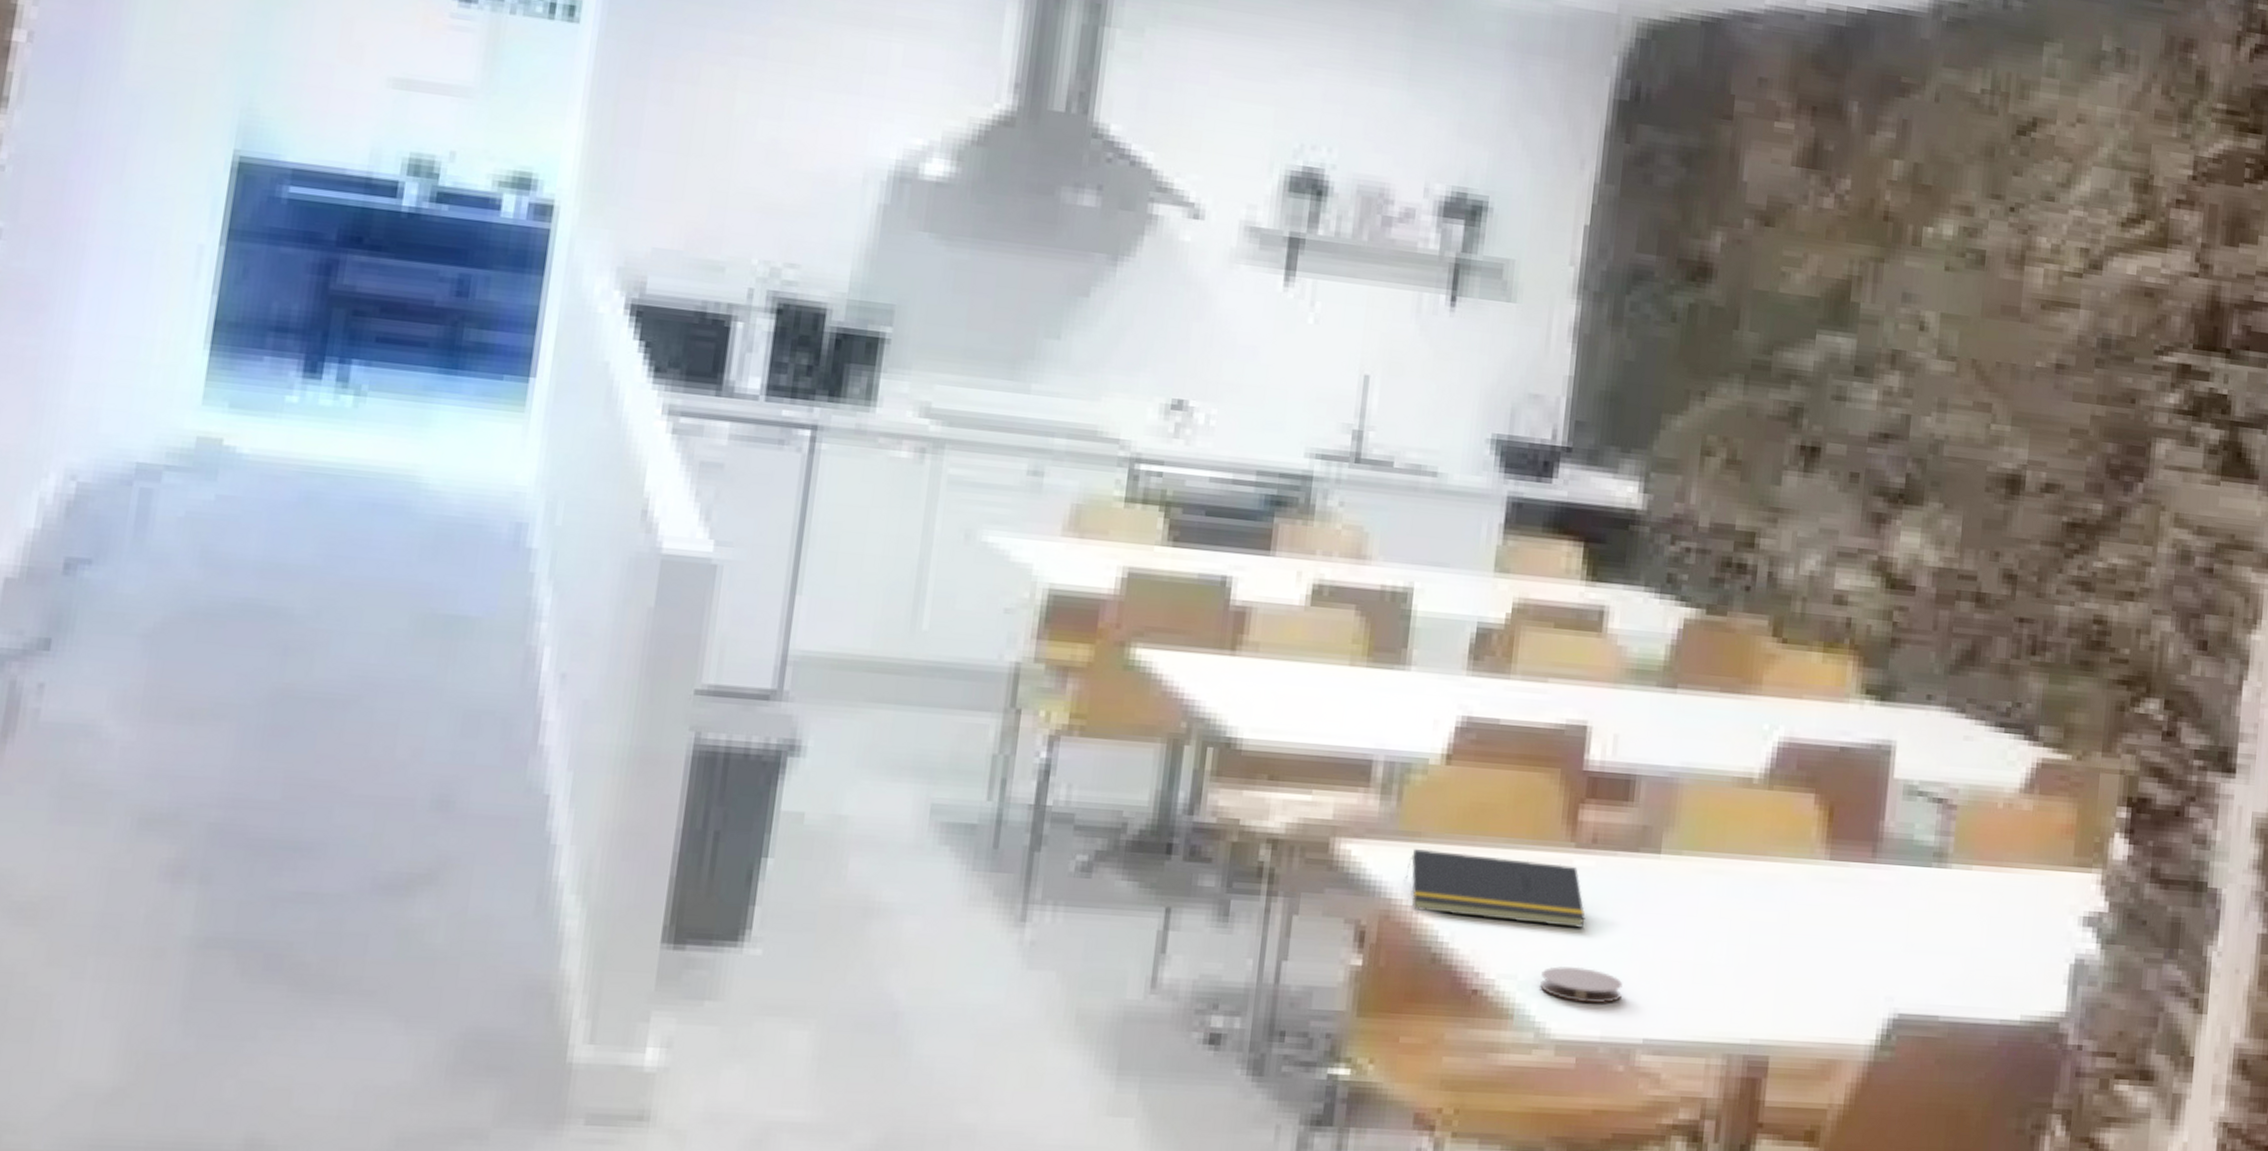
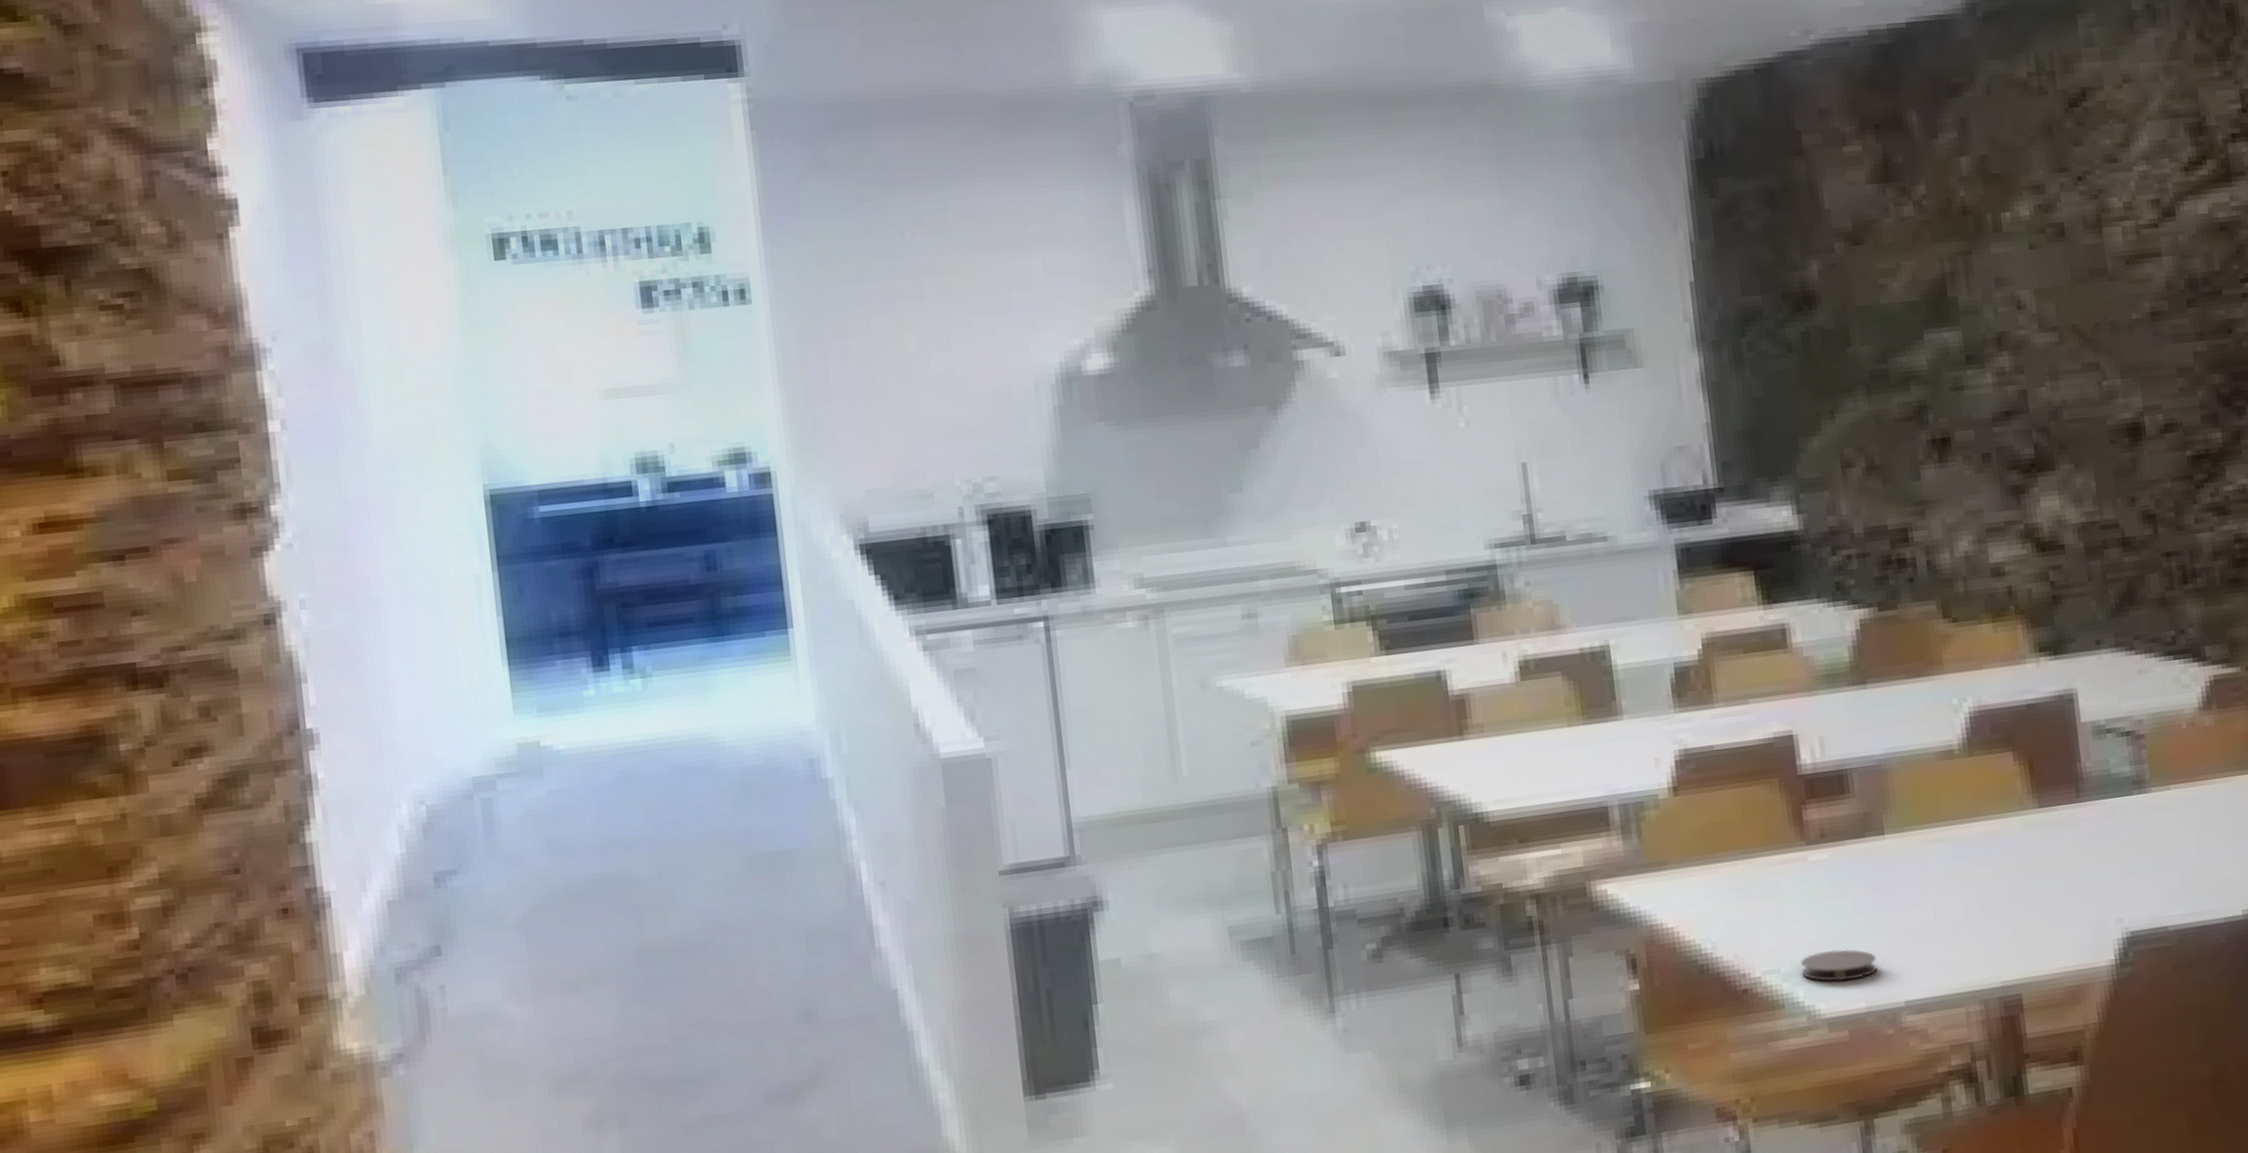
notepad: present [1403,849,1586,929] -> none [1659,861,1830,931]

